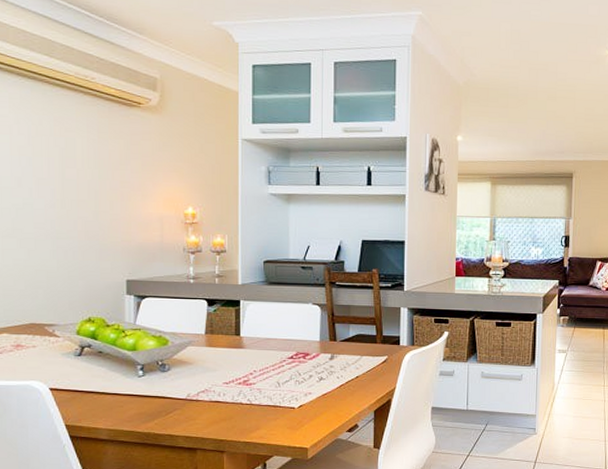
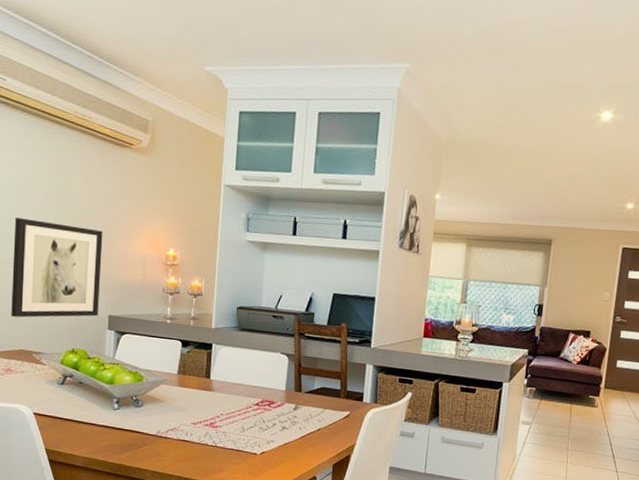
wall art: none [15,186,116,289] -> present [11,218,103,318]

